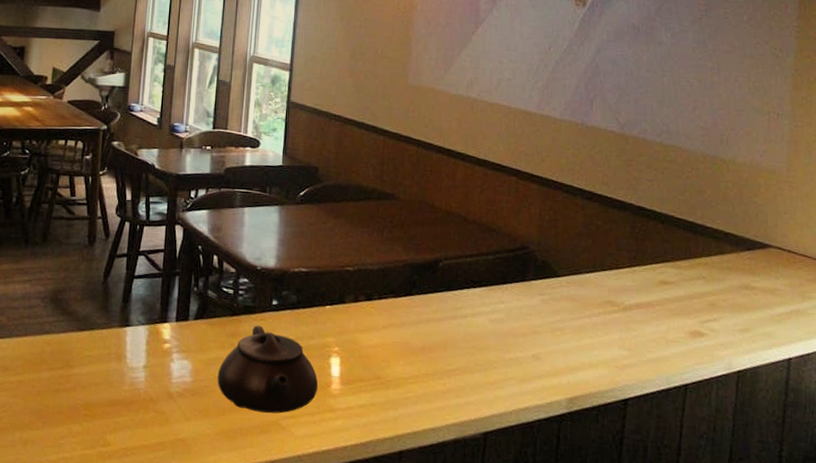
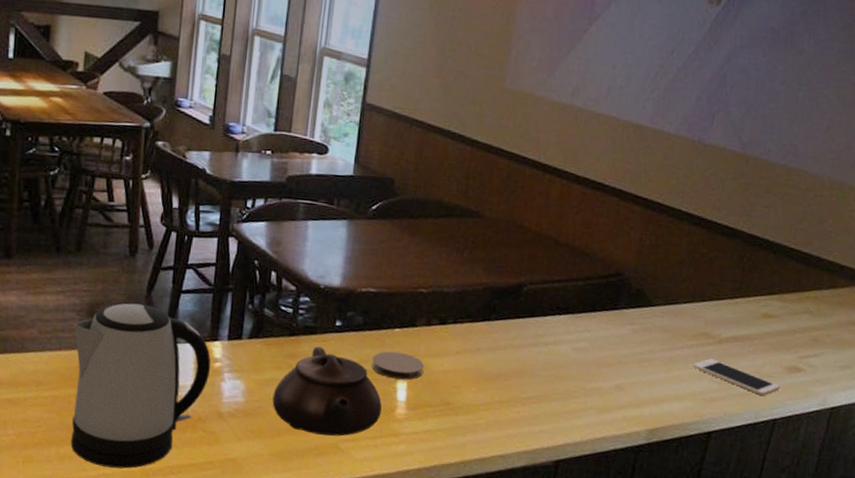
kettle: none [33,289,161,452] -> present [71,302,211,469]
coaster: none [306,327,354,356] -> present [371,351,424,380]
cell phone: none [602,326,686,361] -> present [693,359,780,396]

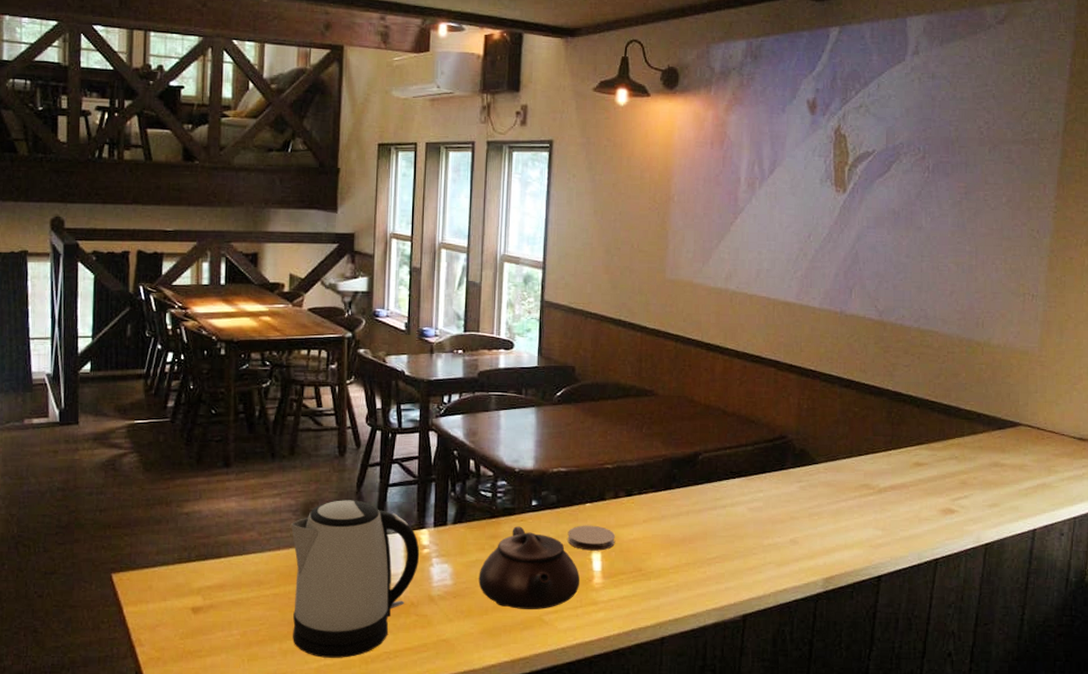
cell phone: present [693,359,780,396] -> none [858,508,937,538]

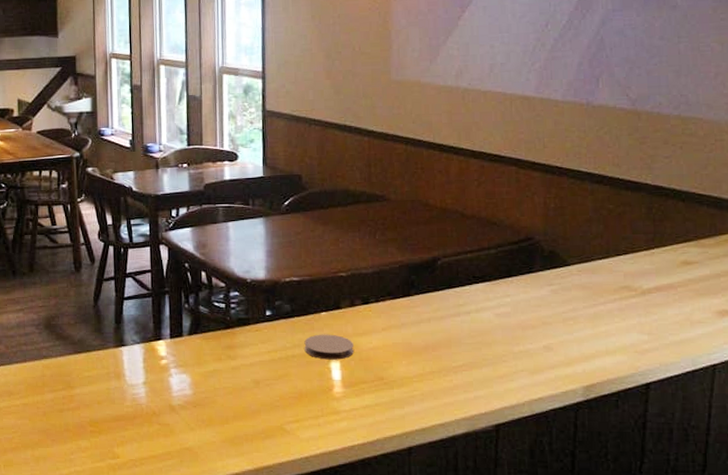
kettle: present [291,500,420,658] -> none [35,313,158,465]
teapot: present [478,526,580,609] -> none [217,336,320,419]

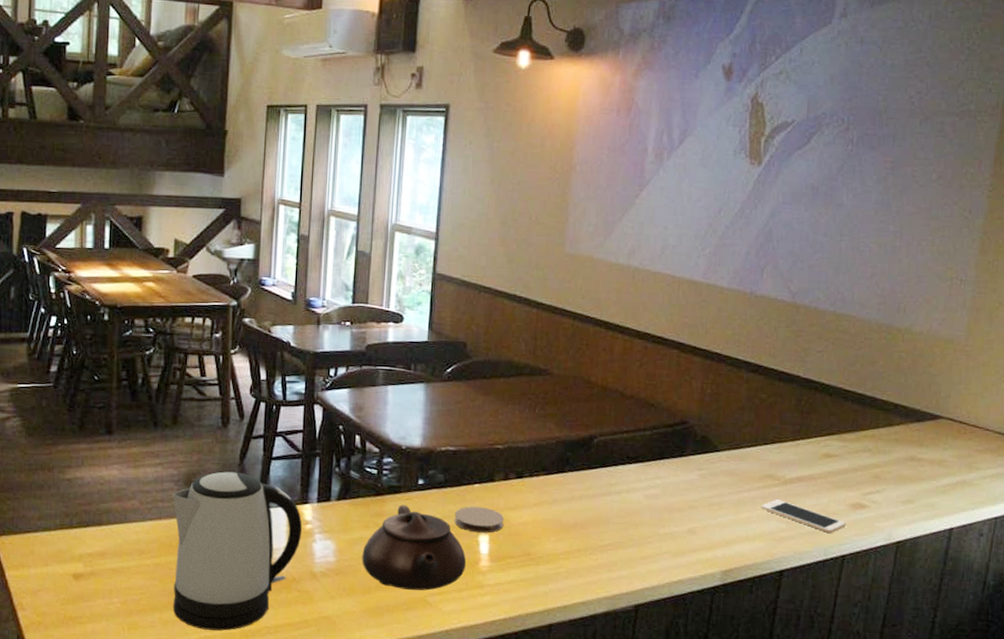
kettle: none [35,313,158,465] -> present [173,471,303,631]
teapot: none [217,336,320,419] -> present [362,505,467,591]
cell phone: none [619,311,714,342] -> present [761,499,846,533]

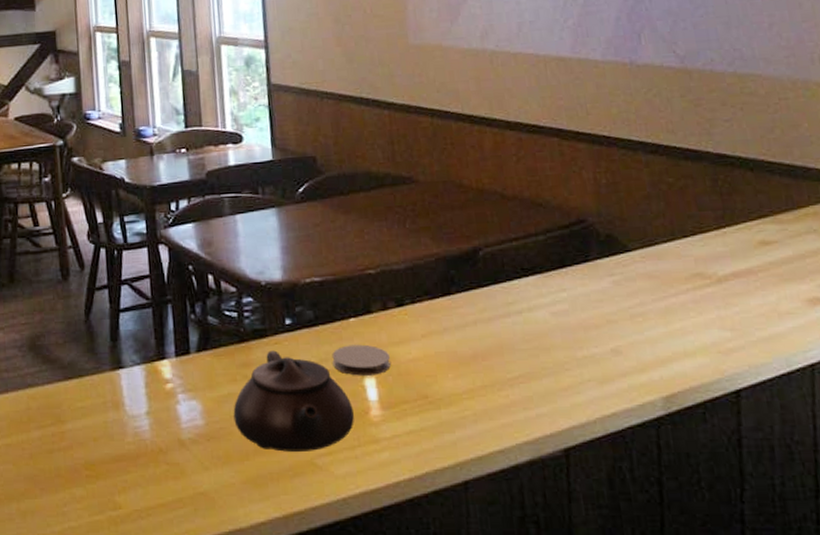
kettle: present [173,471,303,631] -> none [18,330,163,519]
cell phone: present [761,499,846,533] -> none [694,302,807,338]

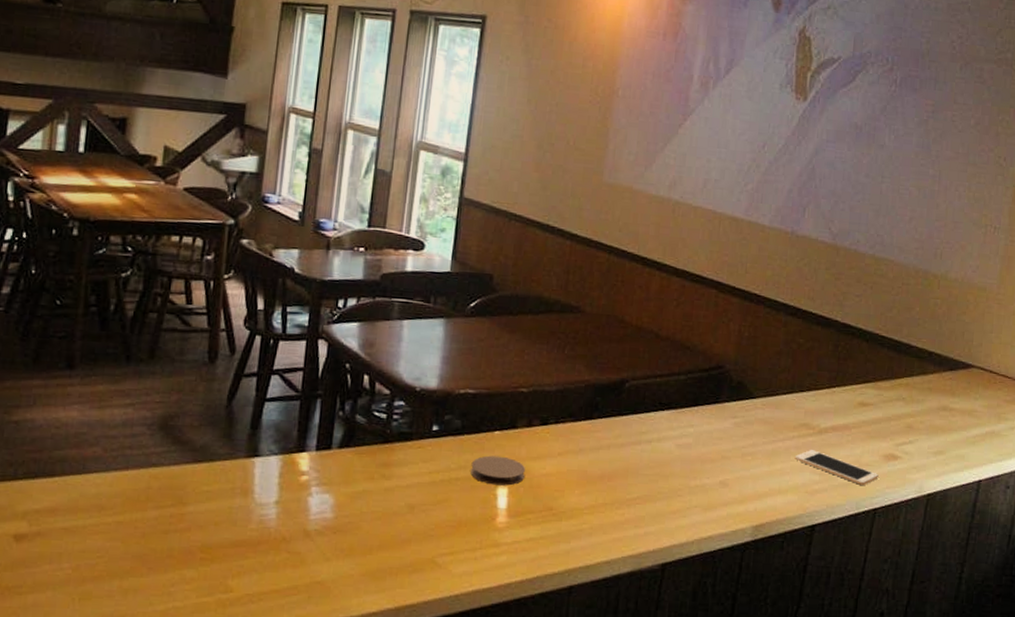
teapot: present [233,350,355,452] -> none [363,453,482,550]
cell phone: none [694,302,807,338] -> present [794,450,879,485]

